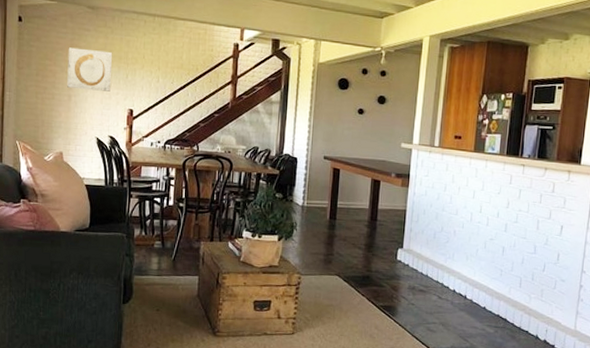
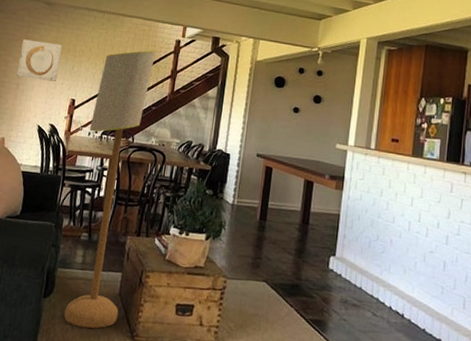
floor lamp: none [145,55,214,329] -> present [64,50,156,329]

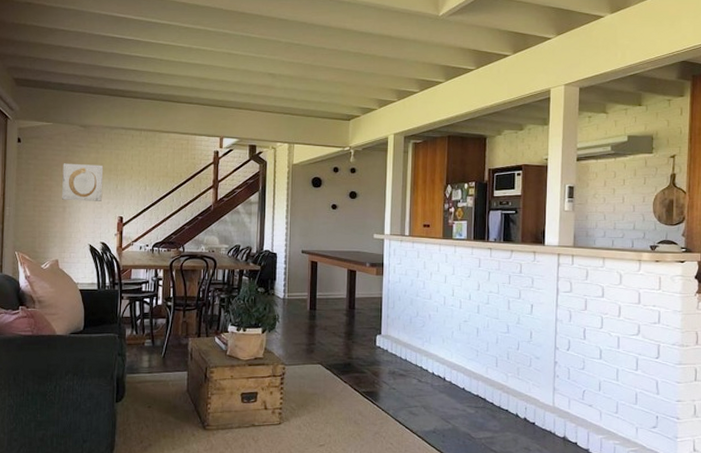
floor lamp: present [64,50,156,329] -> none [138,163,196,425]

